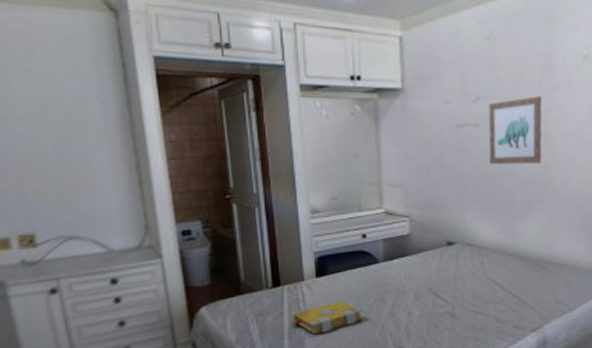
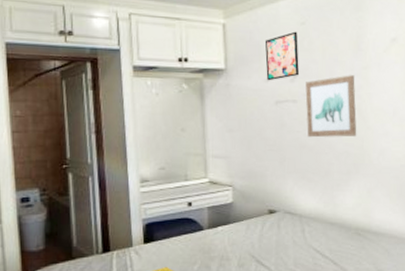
wall art: none [445,46,483,103] -> present [264,31,300,81]

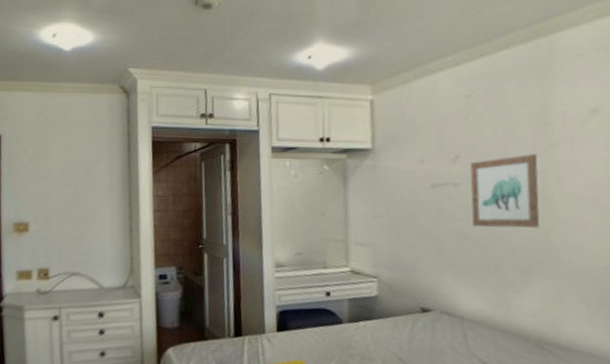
wall art: present [264,31,300,81] -> none [419,105,463,162]

